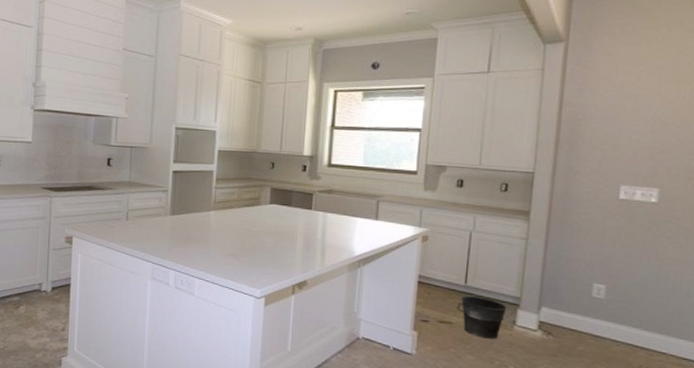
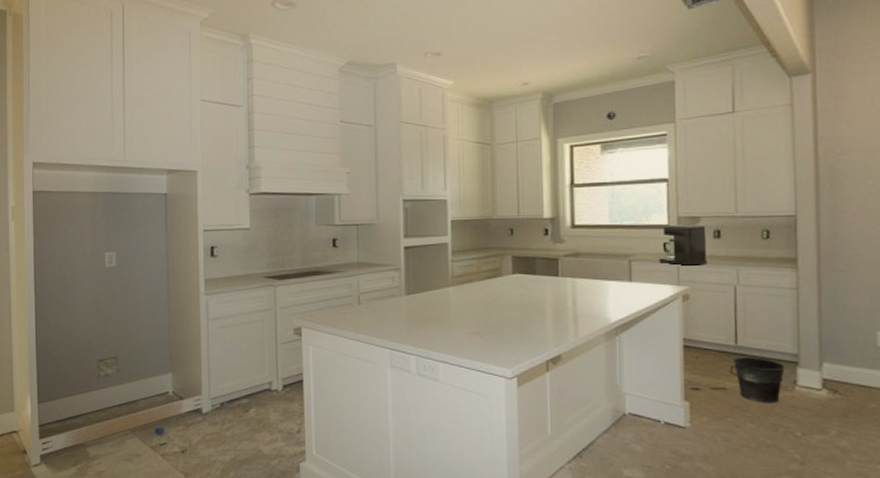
coffee maker: none [404,171,451,211] -> present [659,224,708,266]

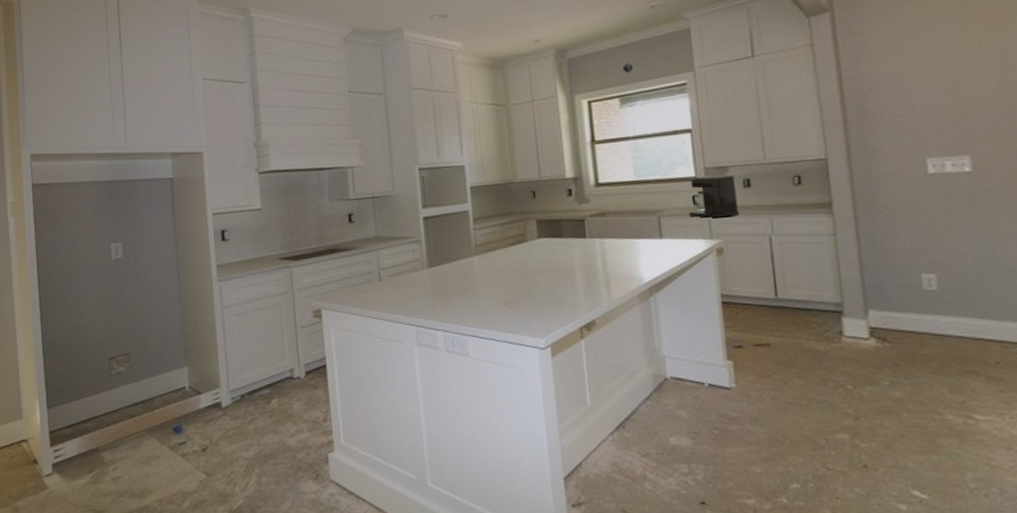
bucket: present [729,357,785,403] -> none [772,309,830,357]

